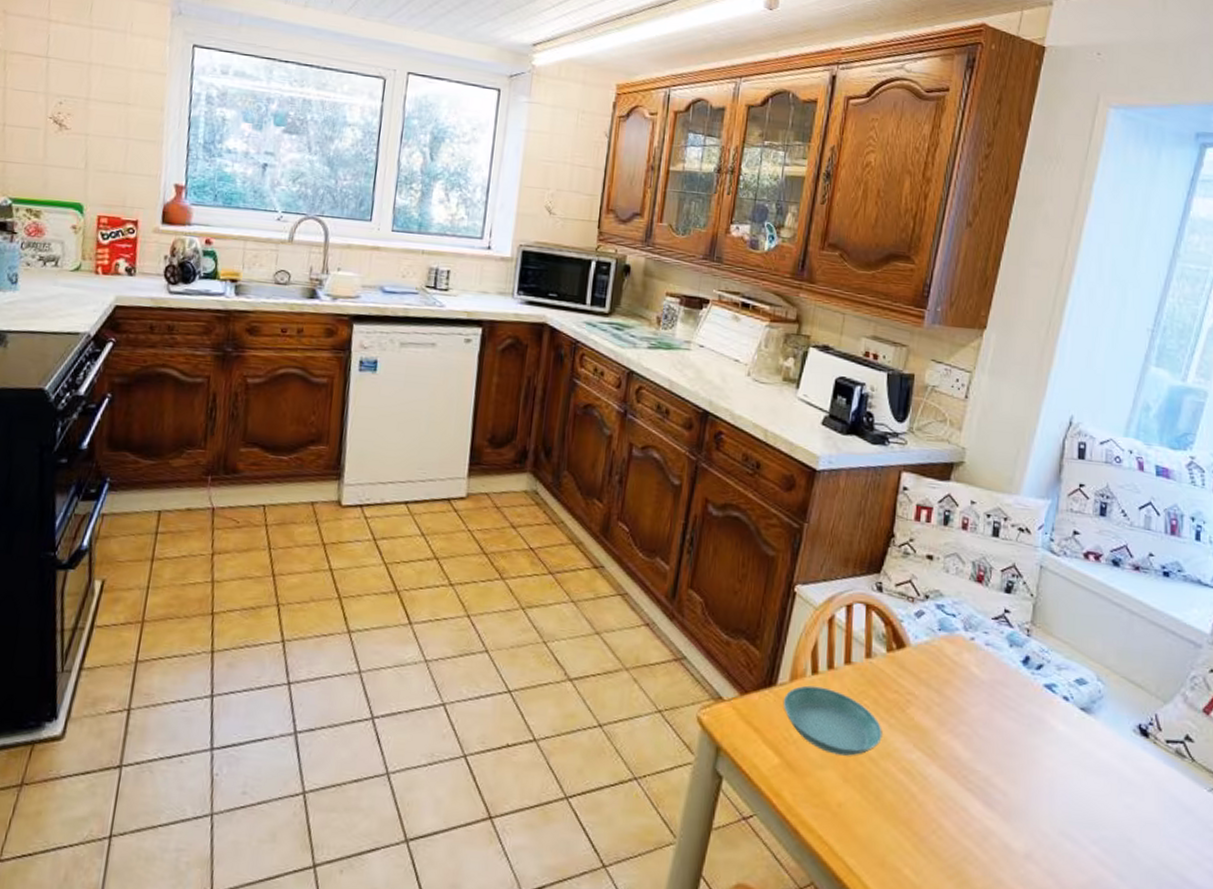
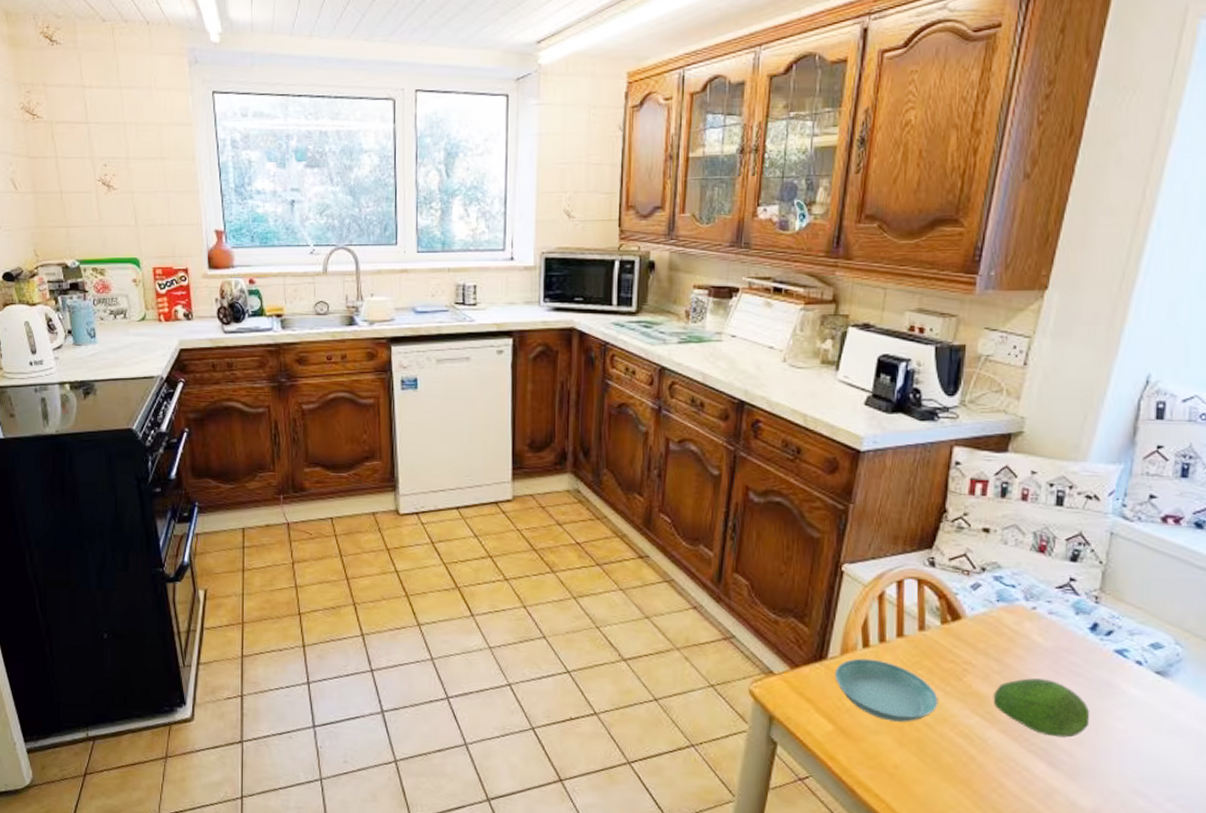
fruit: none [934,711,1023,776] -> present [993,678,1090,738]

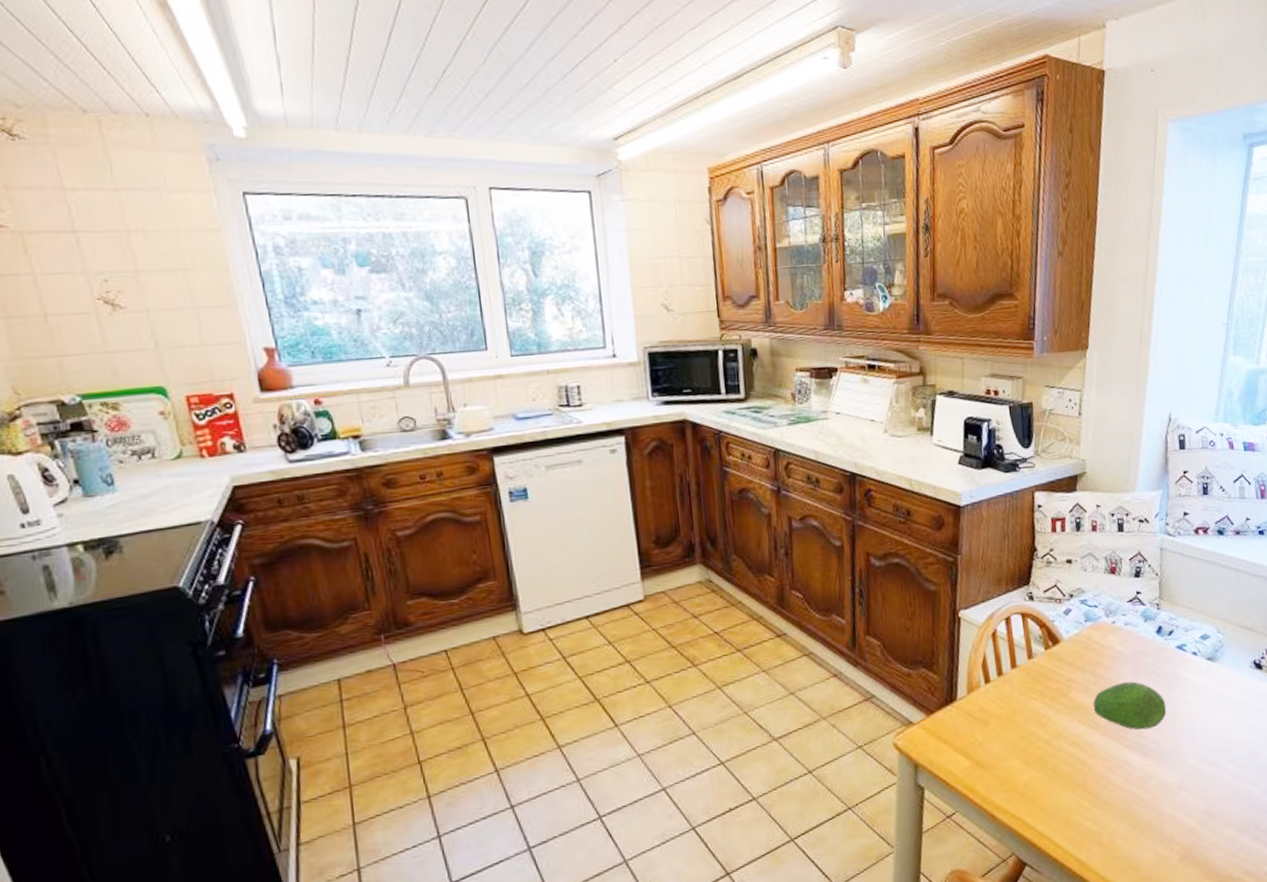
saucer: present [834,658,938,722] -> none [964,692,1052,746]

